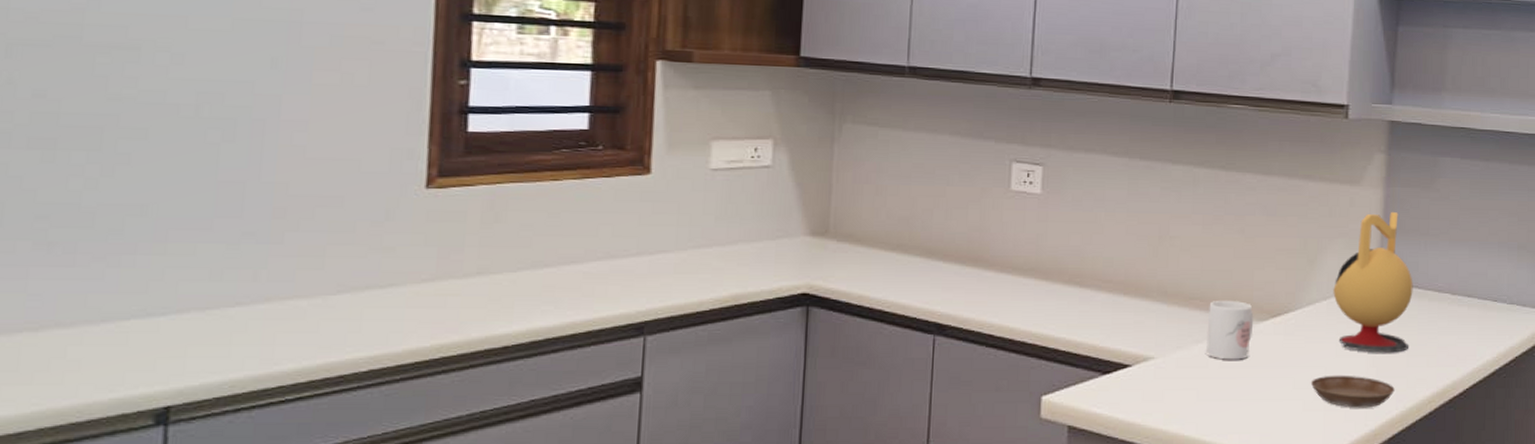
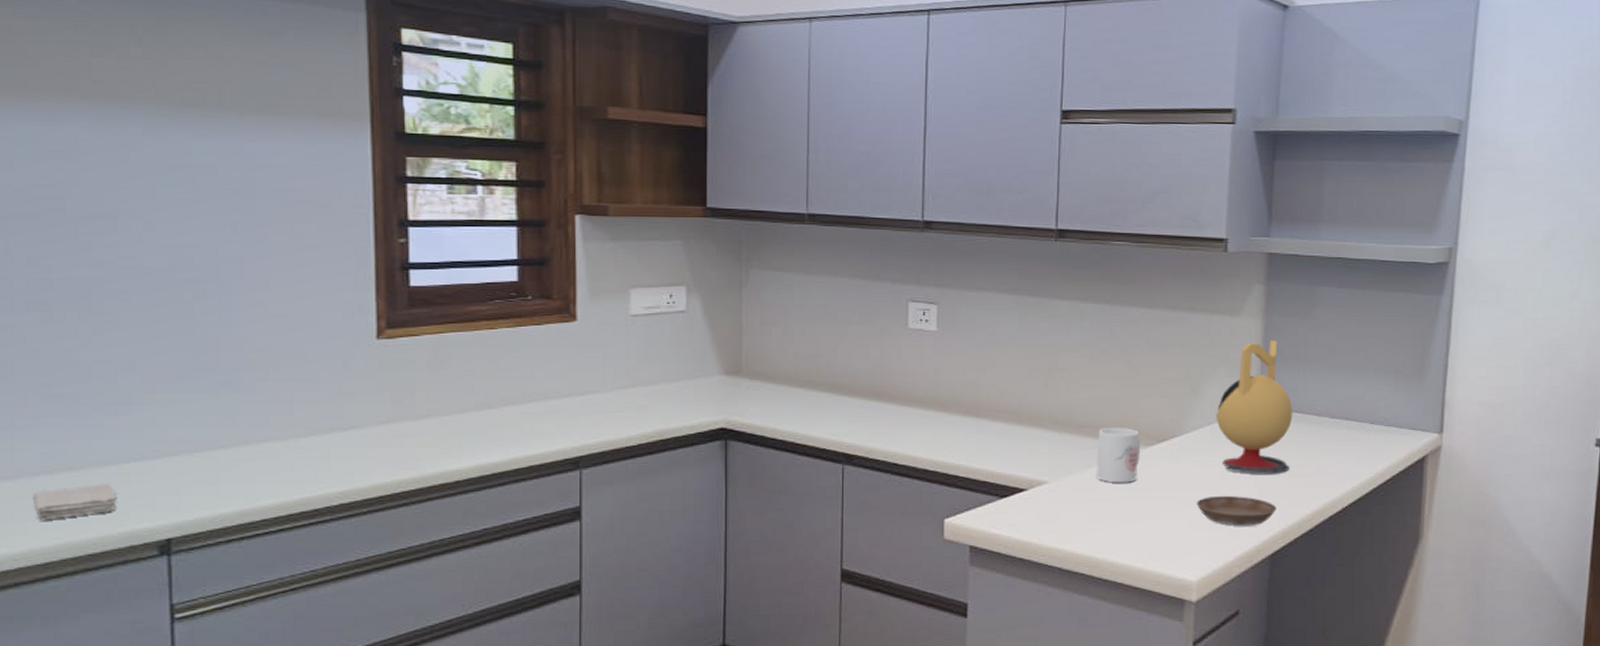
washcloth: none [10,343,112,384] -> present [32,483,118,521]

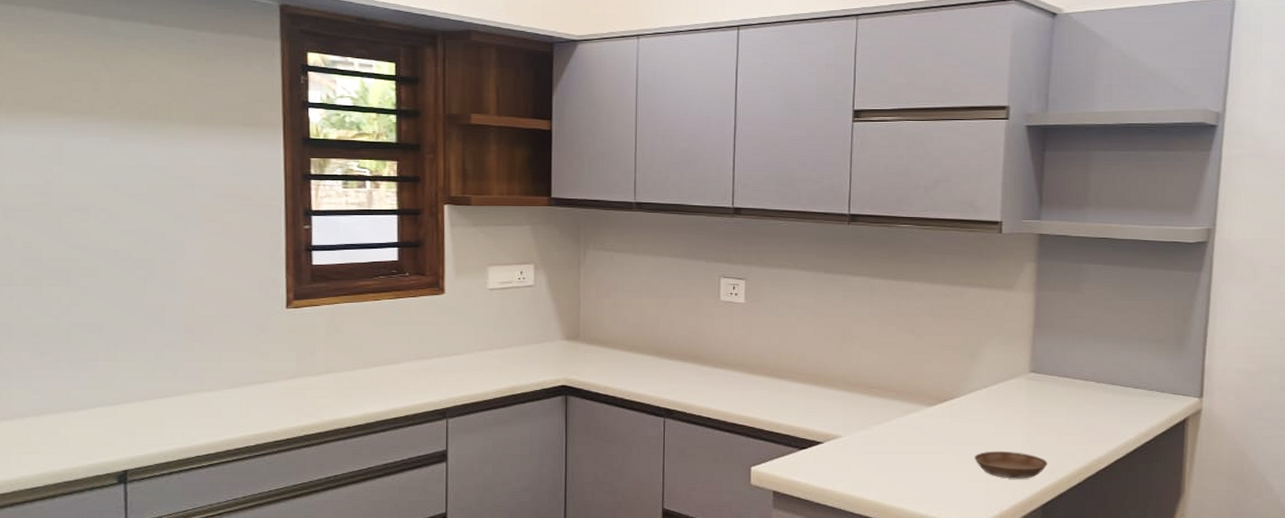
washcloth: present [32,483,118,521] -> none [24,424,87,454]
mug: present [1097,427,1141,483] -> none [885,388,924,438]
kettle: present [1216,341,1293,474] -> none [992,313,1062,433]

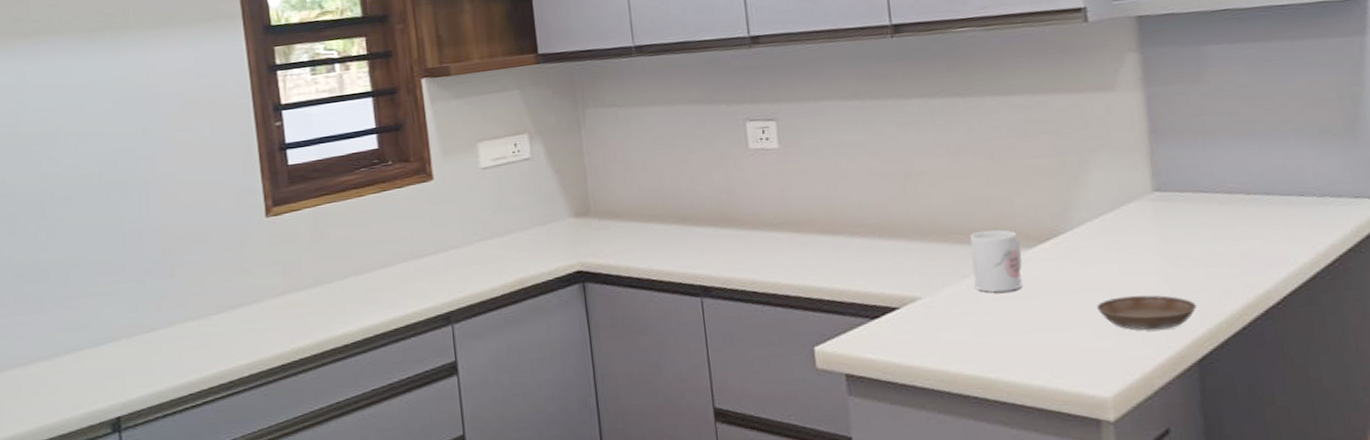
mug: none [885,388,924,438] -> present [969,230,1022,293]

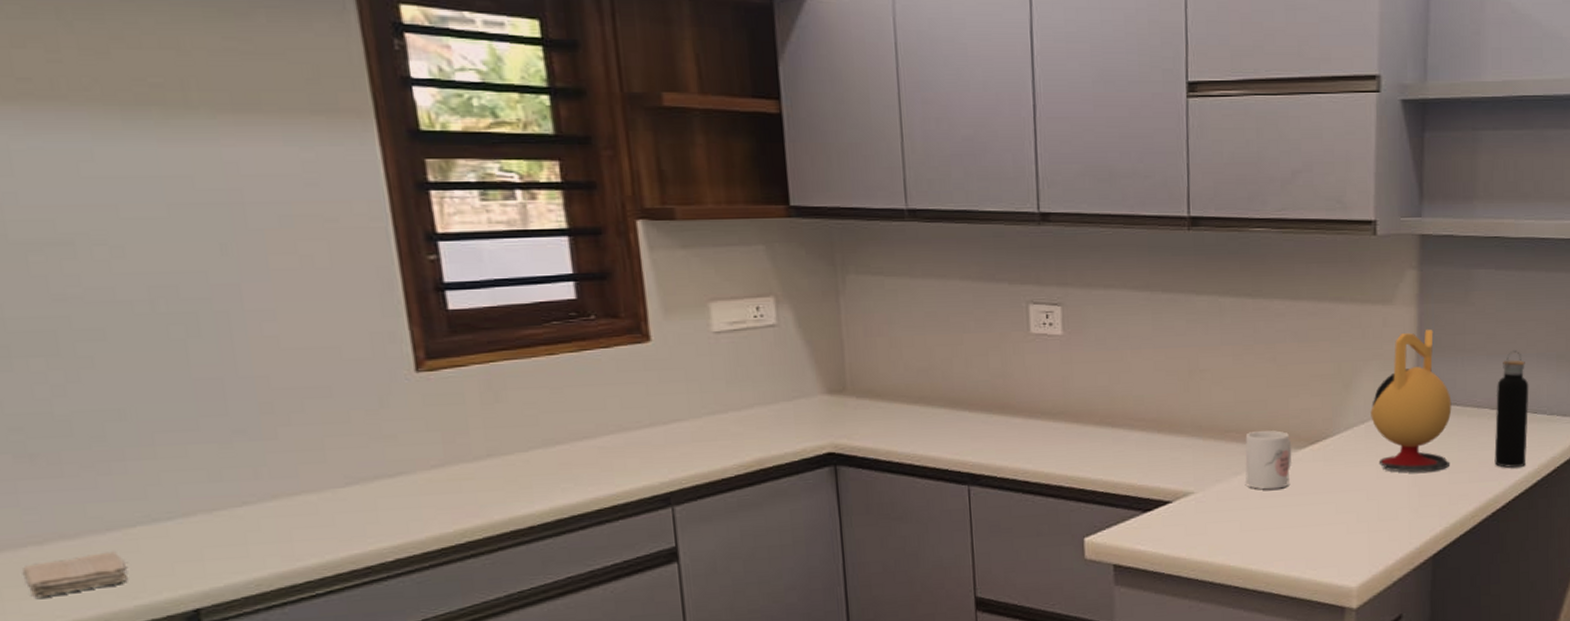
washcloth: none [14,370,77,408] -> present [21,551,128,598]
saucer: present [1096,295,1197,331] -> none [1352,496,1438,528]
kettle: none [1104,113,1204,269] -> present [1370,330,1452,473]
water bottle: none [1249,128,1299,259] -> present [1494,350,1529,468]

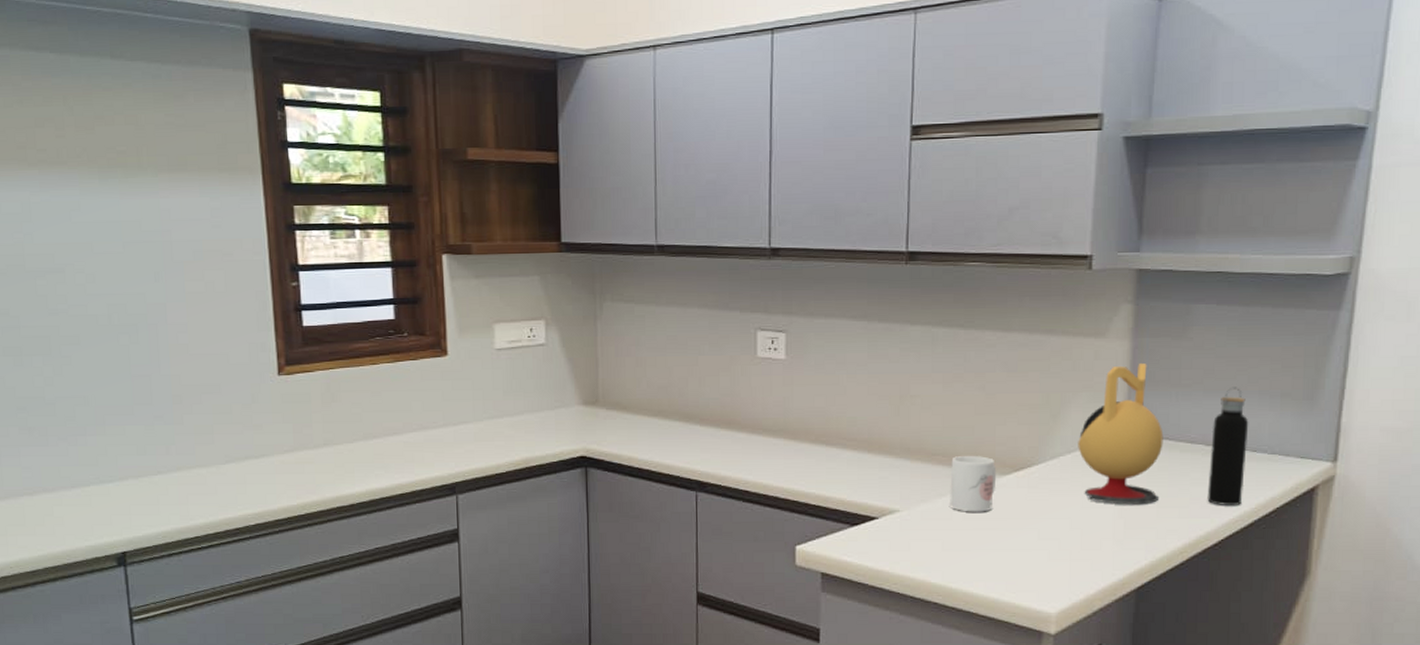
washcloth: present [21,551,128,598] -> none [19,504,83,535]

